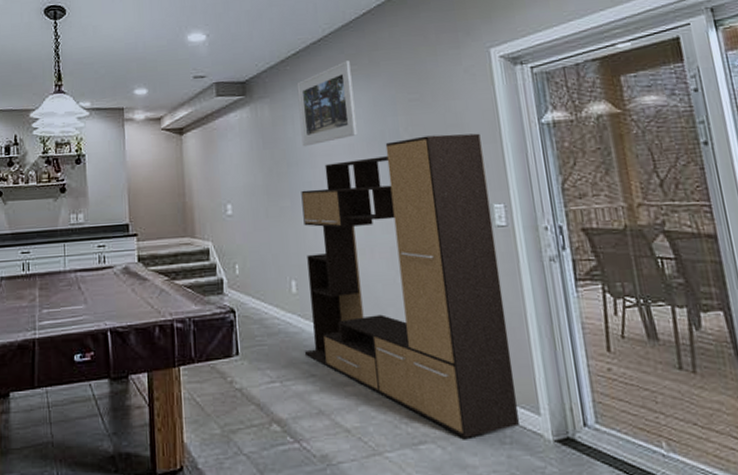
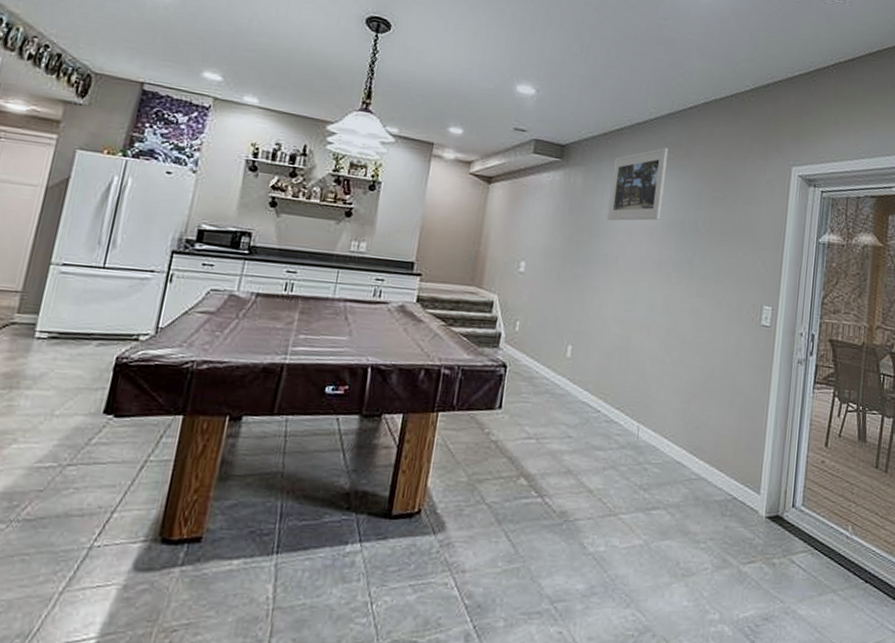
media console: present [301,133,520,438] -> none [565,232,766,508]

